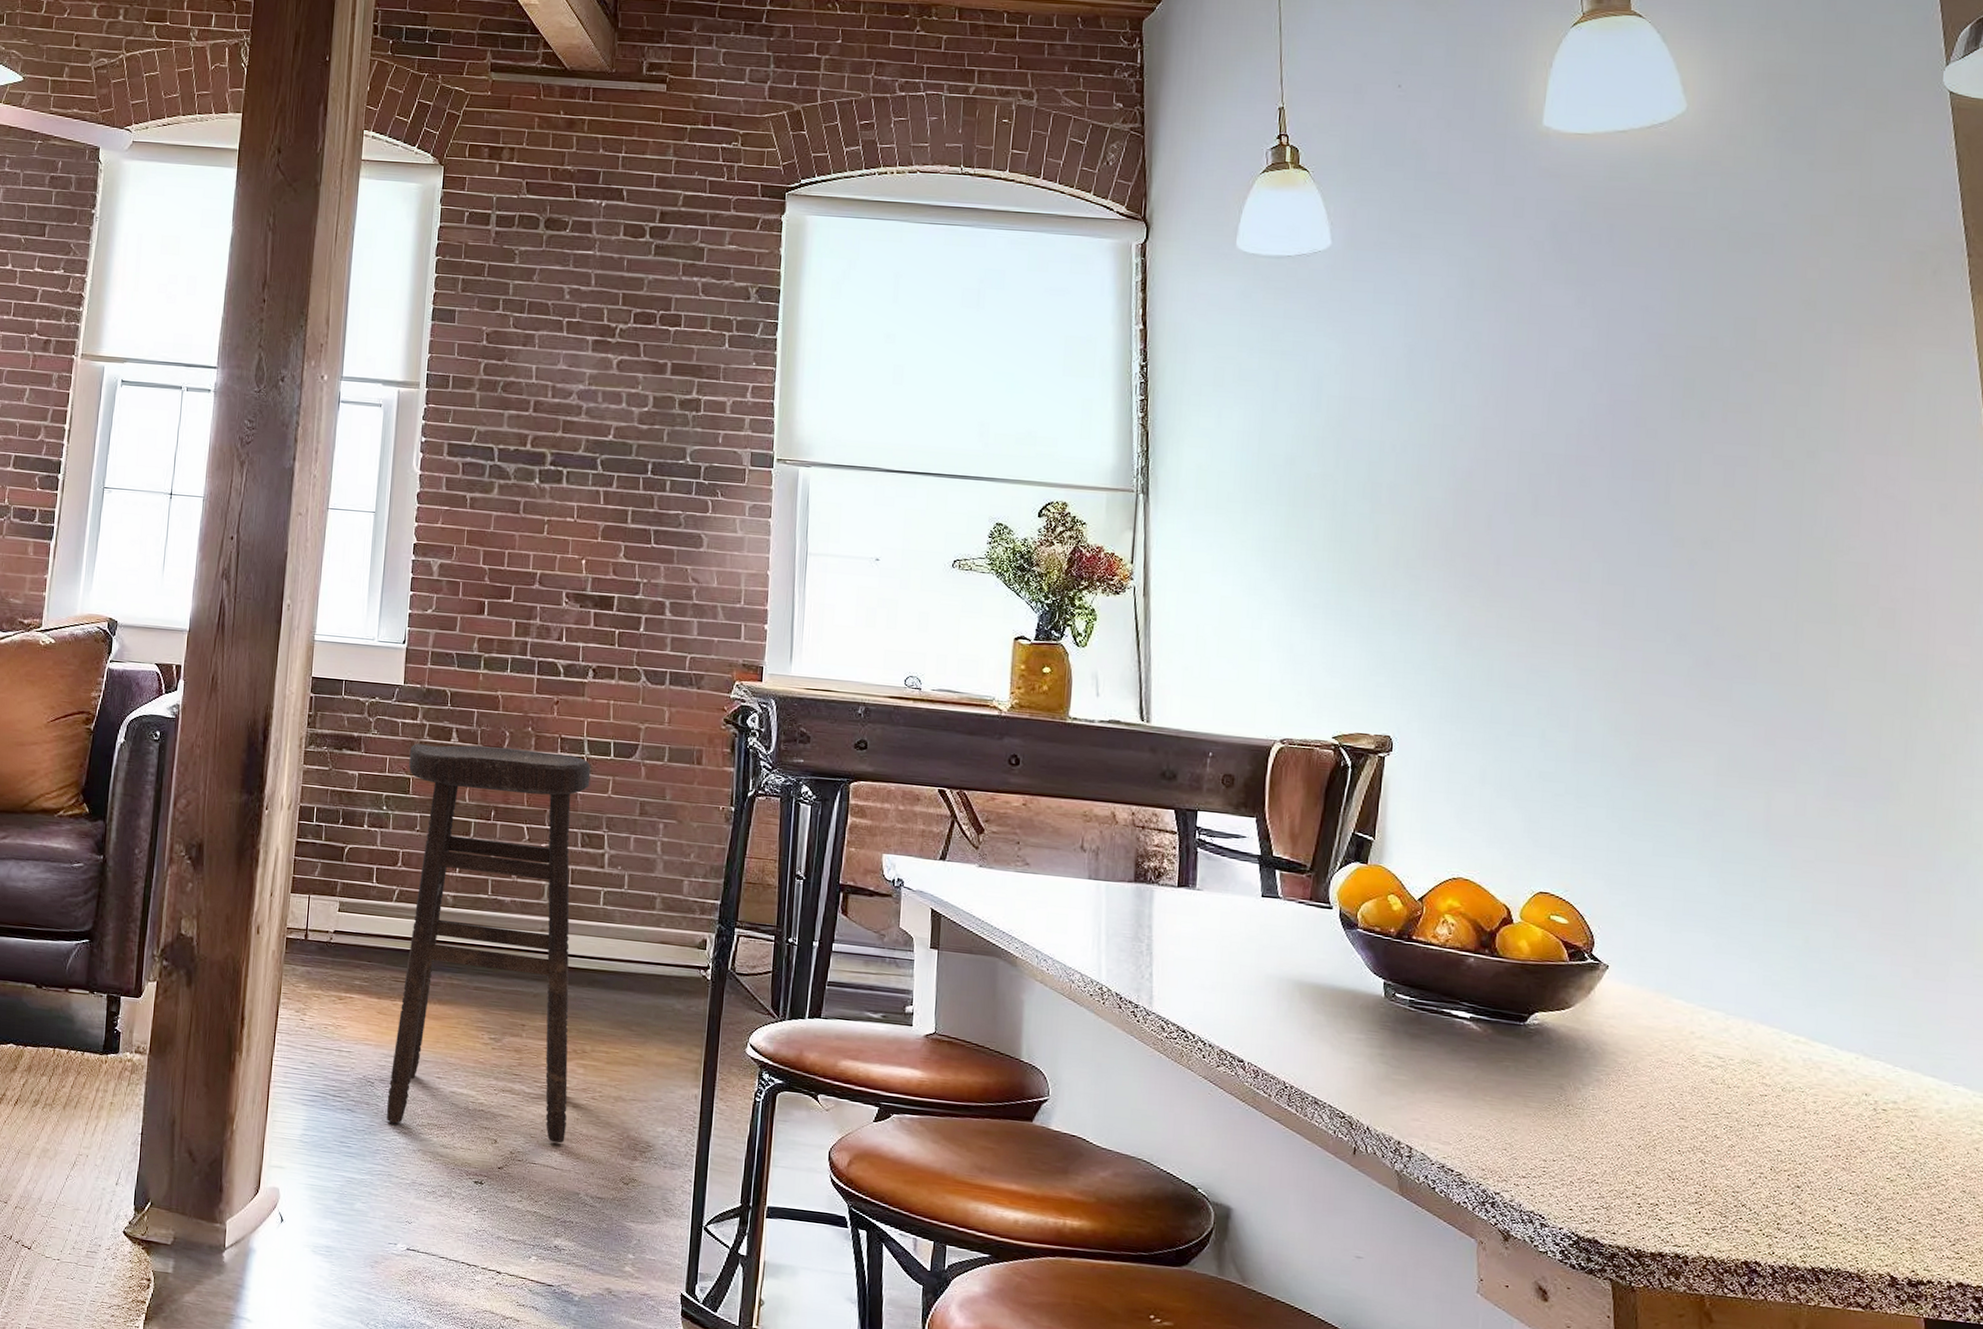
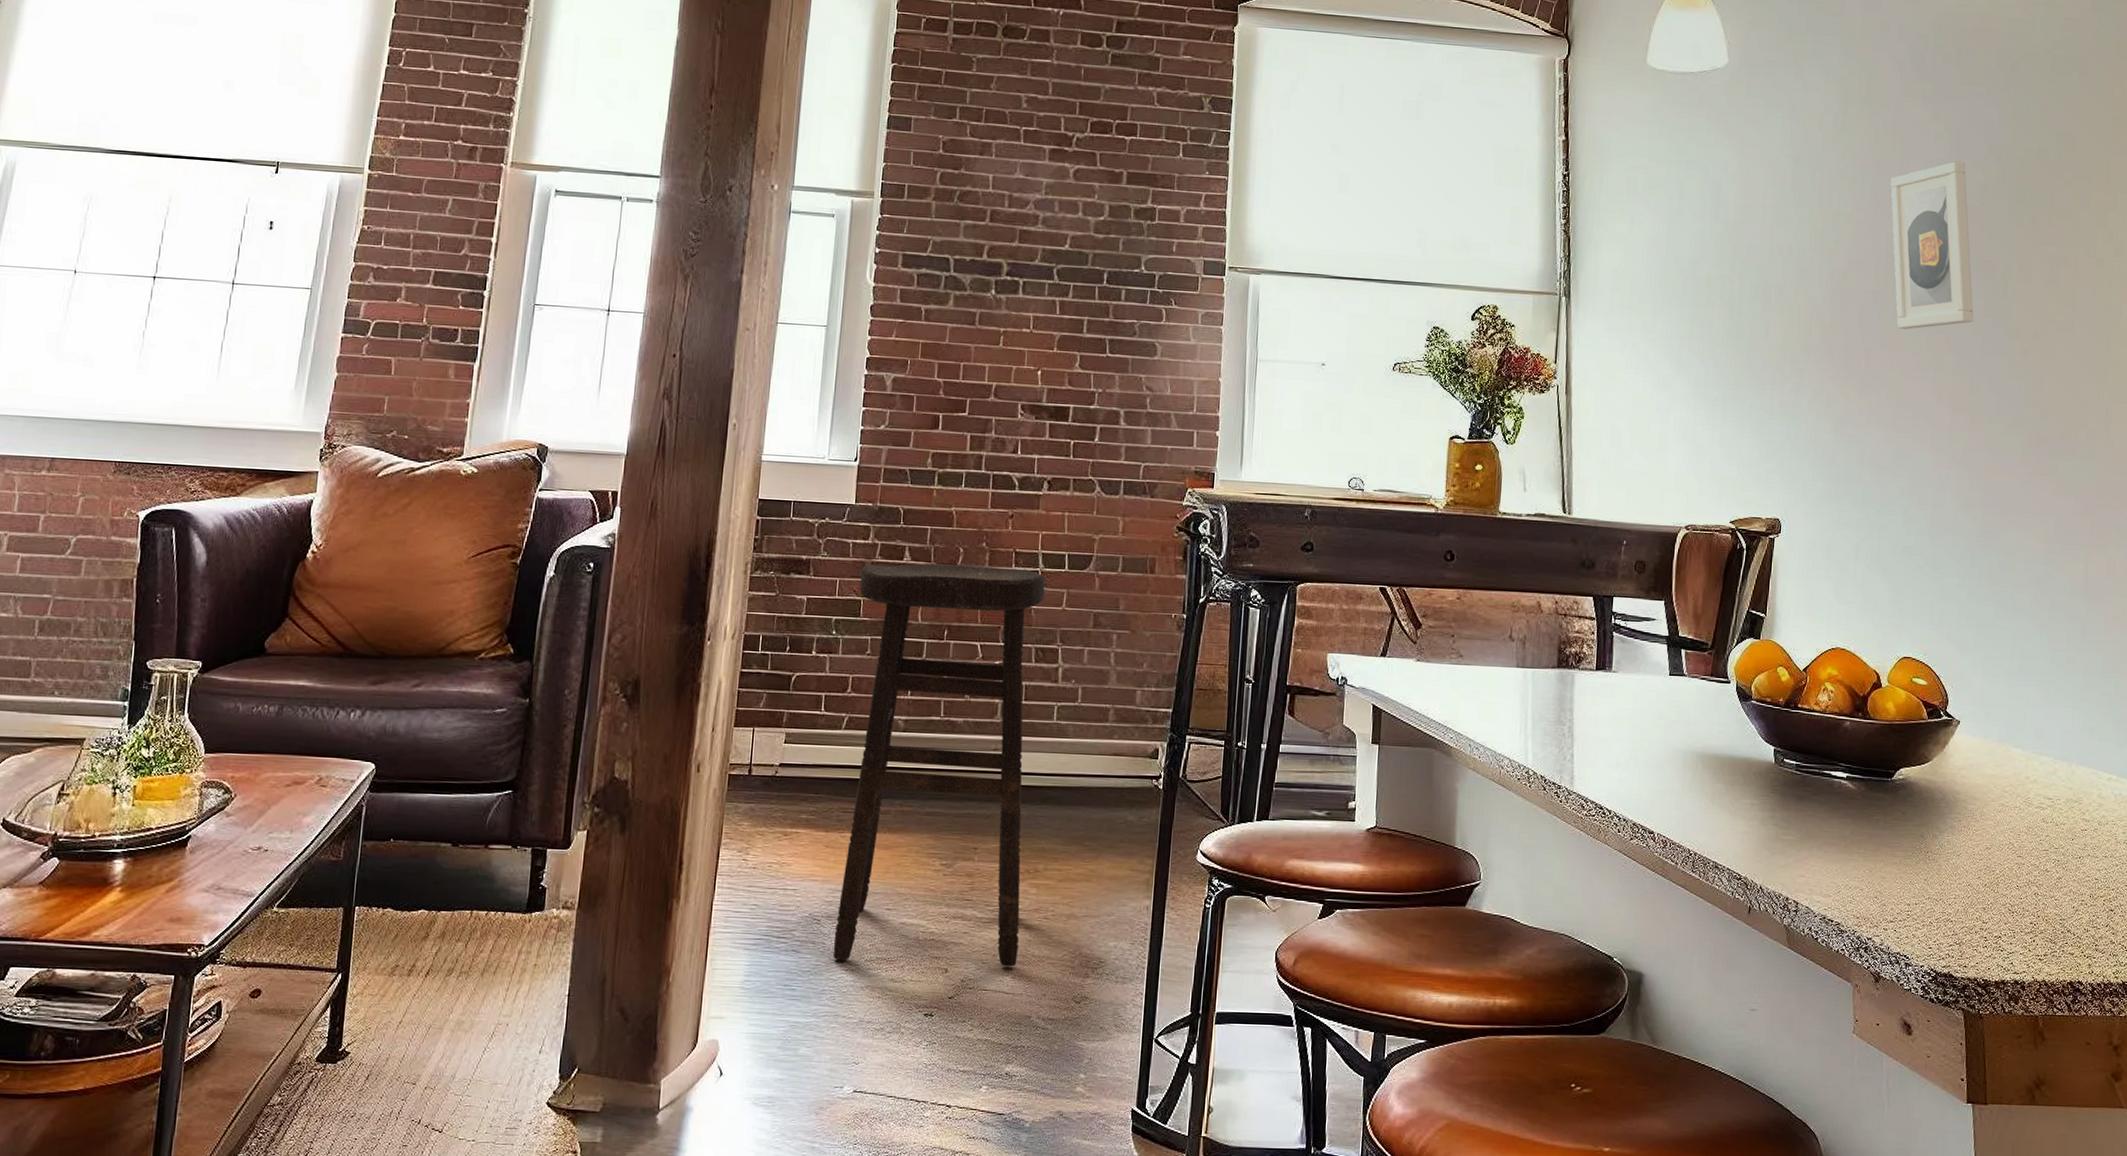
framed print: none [1526,351,1627,535] -> present [1891,161,1973,329]

